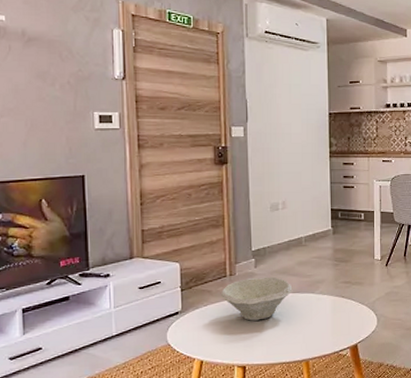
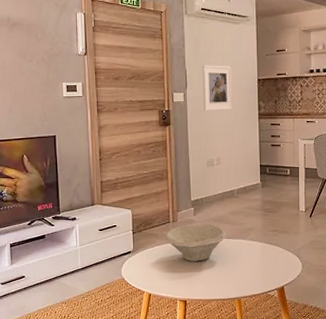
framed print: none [265,96,300,149] -> present [202,65,232,112]

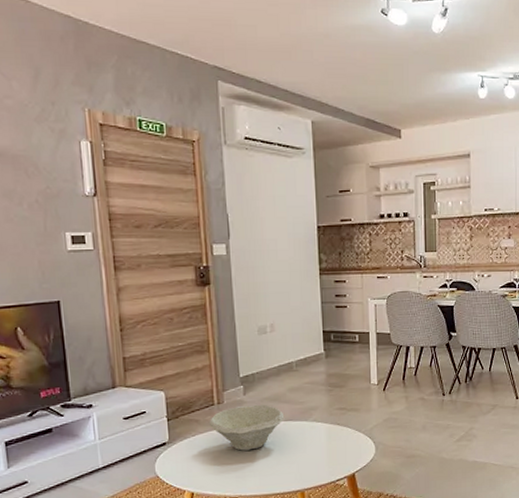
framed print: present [202,65,232,112] -> none [247,209,287,267]

